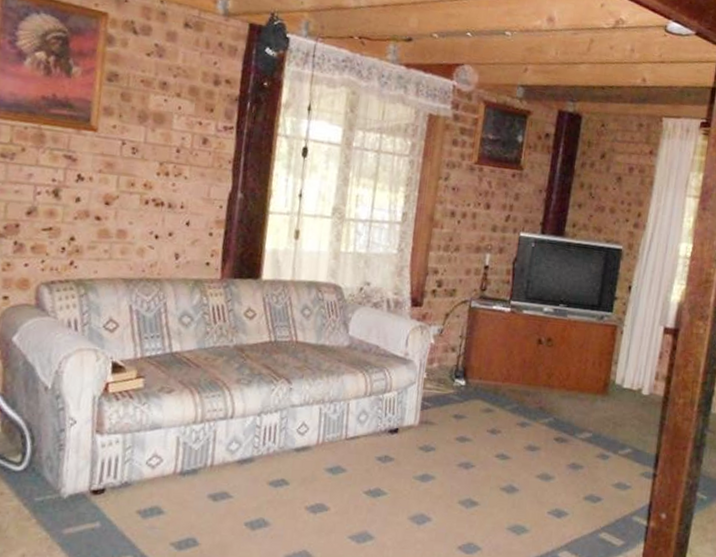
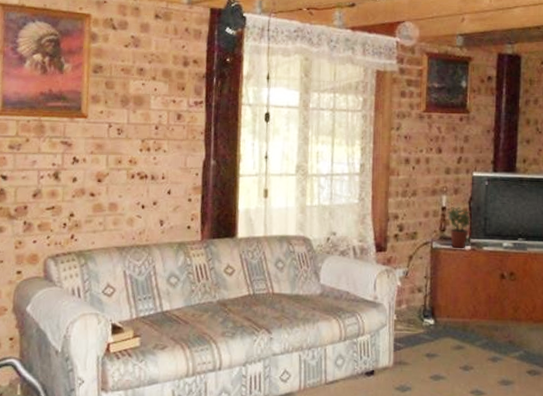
potted plant: none [489,266,515,311] -> present [447,207,473,249]

